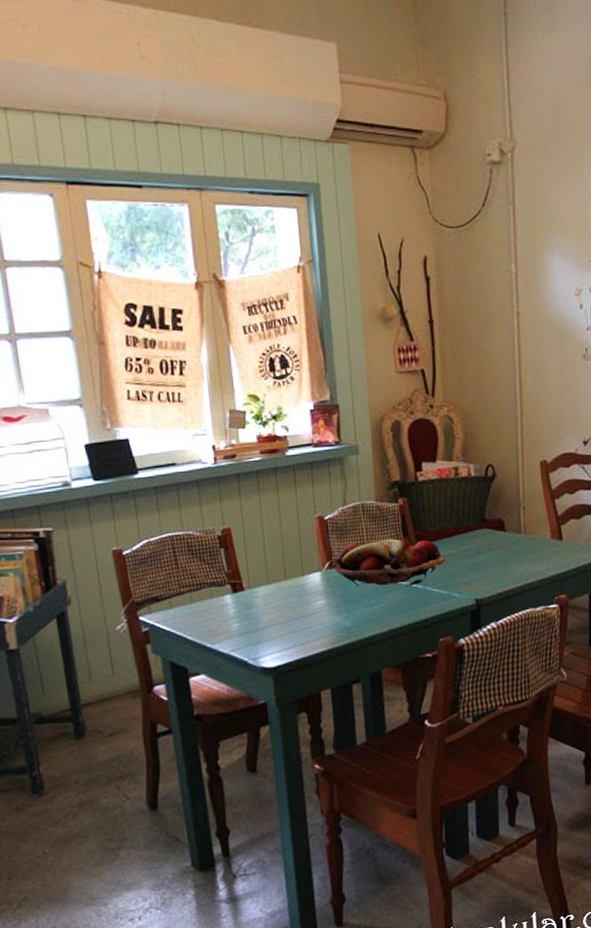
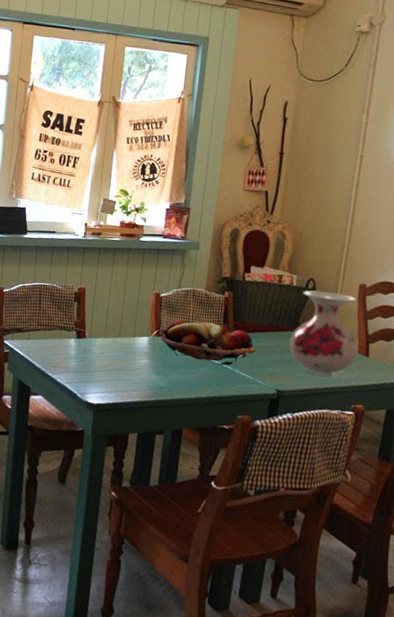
vase: none [479,476,550,573] -> present [289,290,358,377]

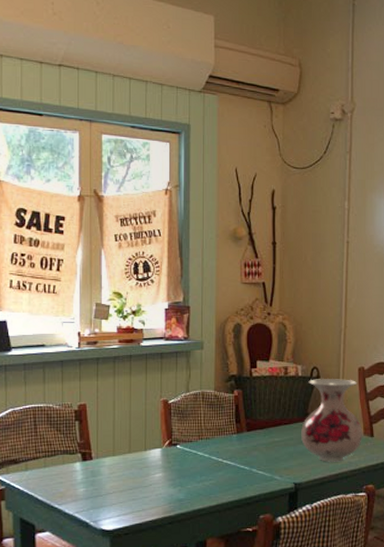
fruit basket: present [160,319,256,366] -> none [172,424,270,467]

